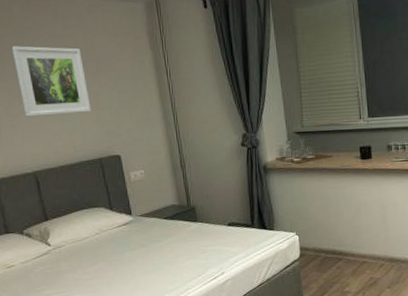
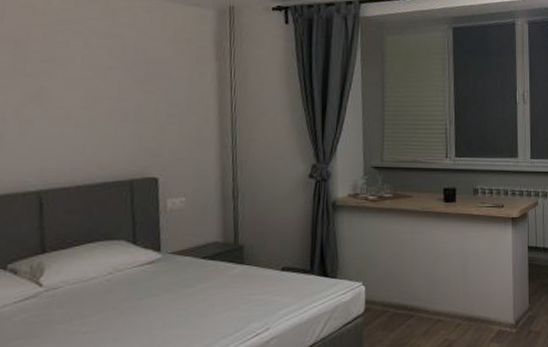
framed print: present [11,46,91,117] -> none [39,39,131,125]

